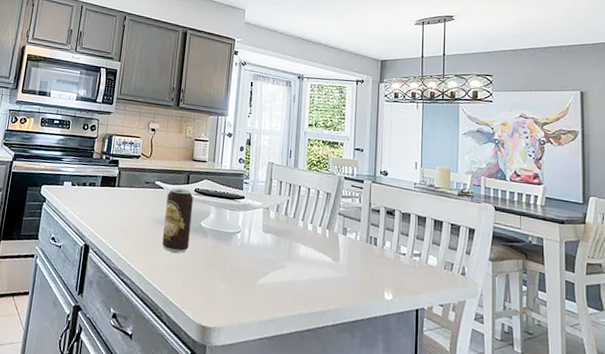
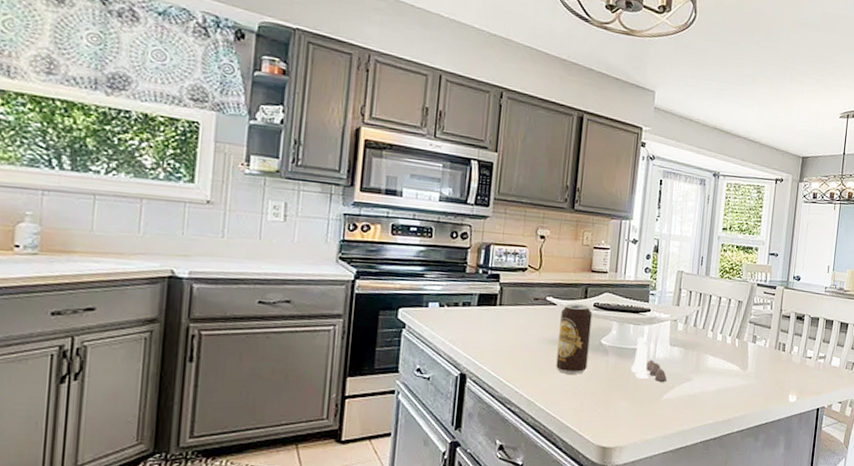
salt and pepper shaker set: none [227,222,261,267] -> present [630,337,667,382]

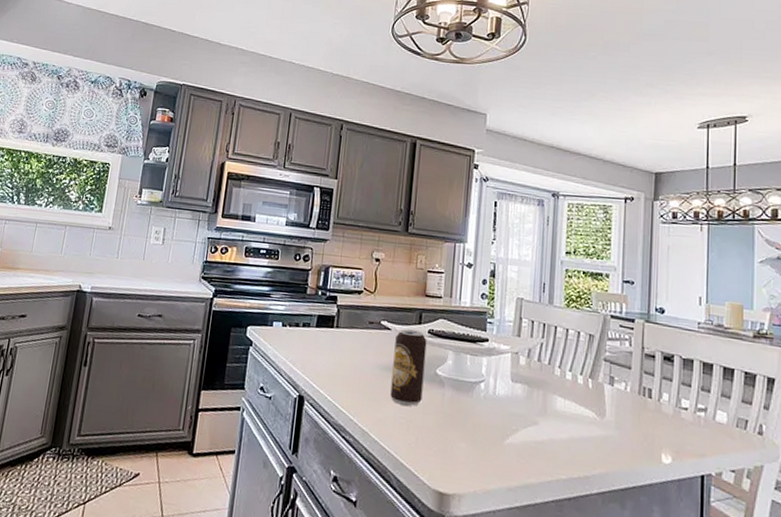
salt and pepper shaker set: present [630,337,667,382] -> none [468,369,509,423]

